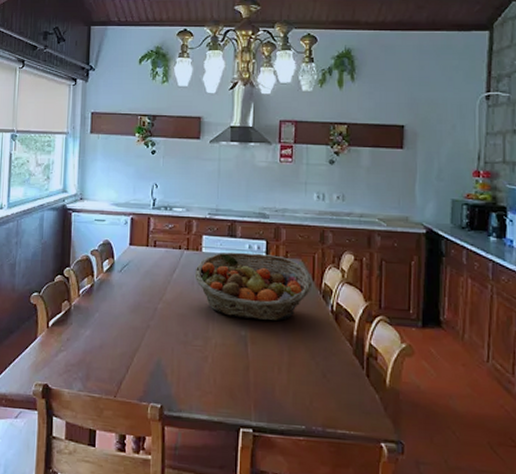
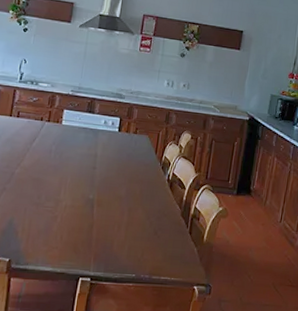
fruit basket: present [194,252,313,321] -> none [52,126,156,187]

